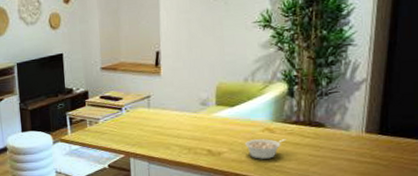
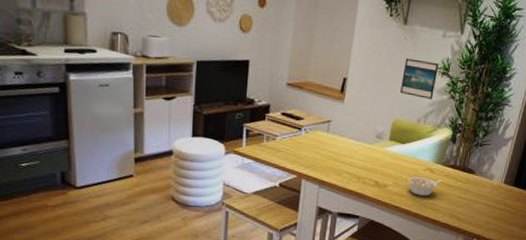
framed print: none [218,16,258,56] -> present [400,58,439,99]

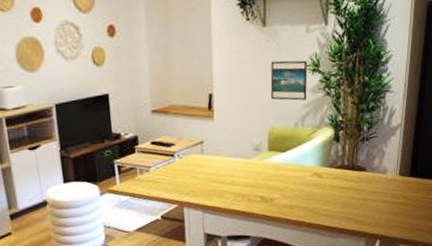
legume: present [408,177,443,196] -> none [296,183,333,204]

